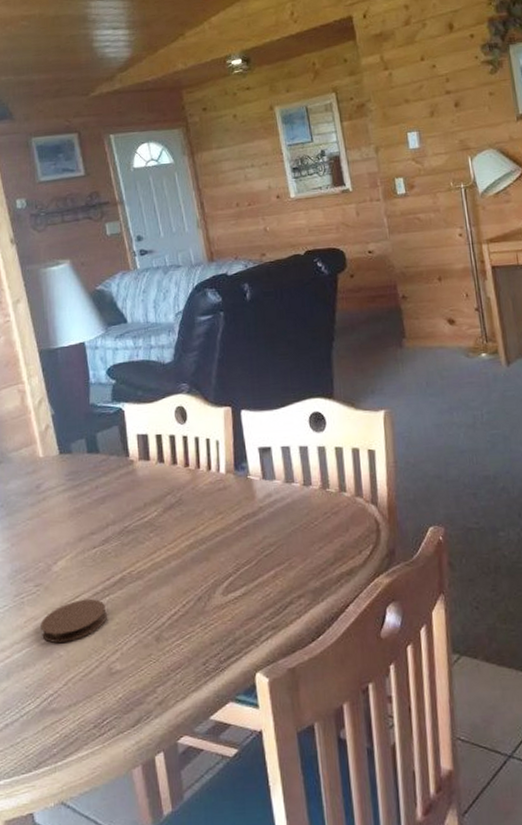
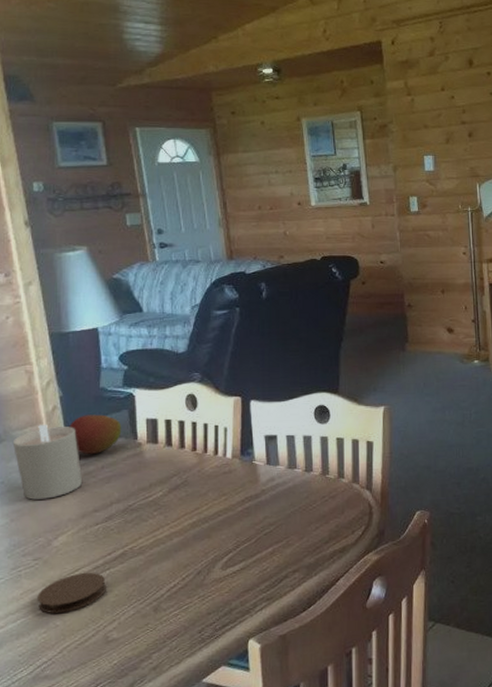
candle: none [9,445,79,523] -> present [12,425,83,500]
fruit: none [62,432,113,475] -> present [69,414,122,455]

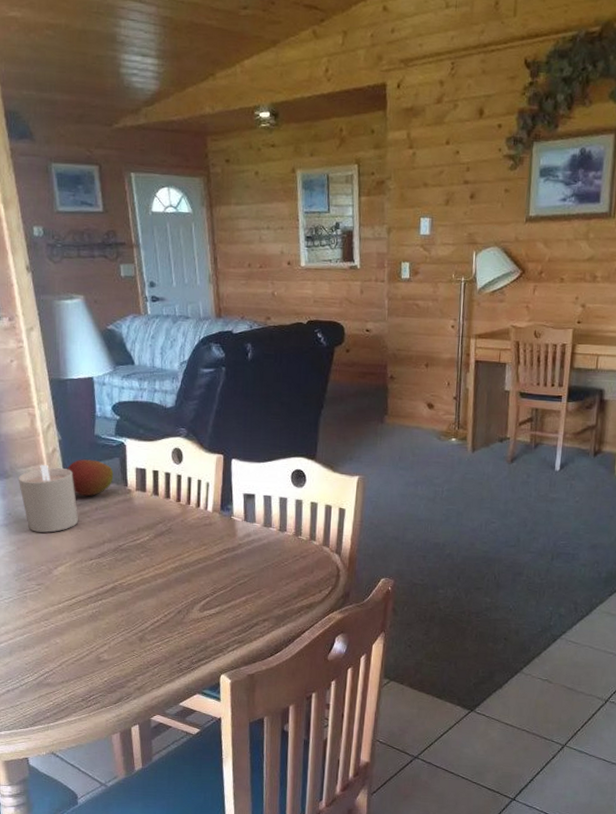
coaster: present [37,572,106,613] -> none [40,600,99,633]

